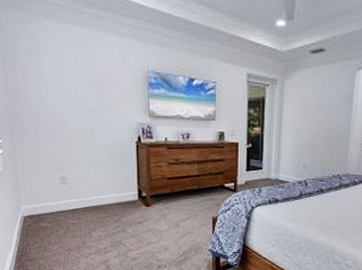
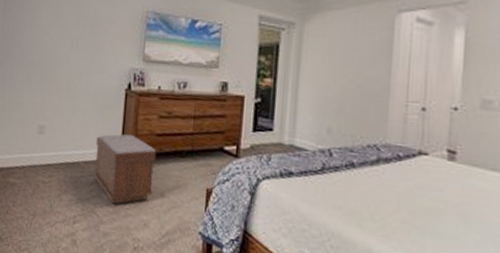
bench: none [115,180,170,236] -> present [94,134,157,205]

